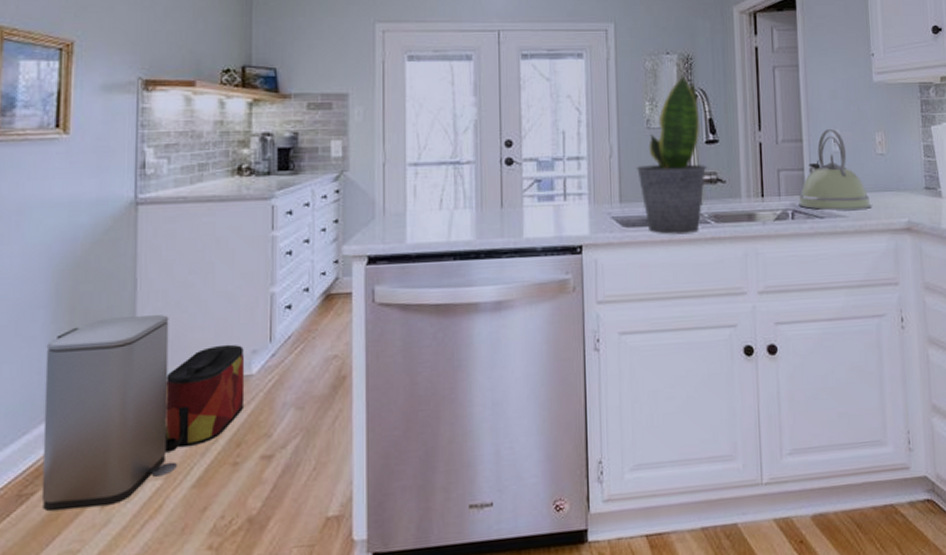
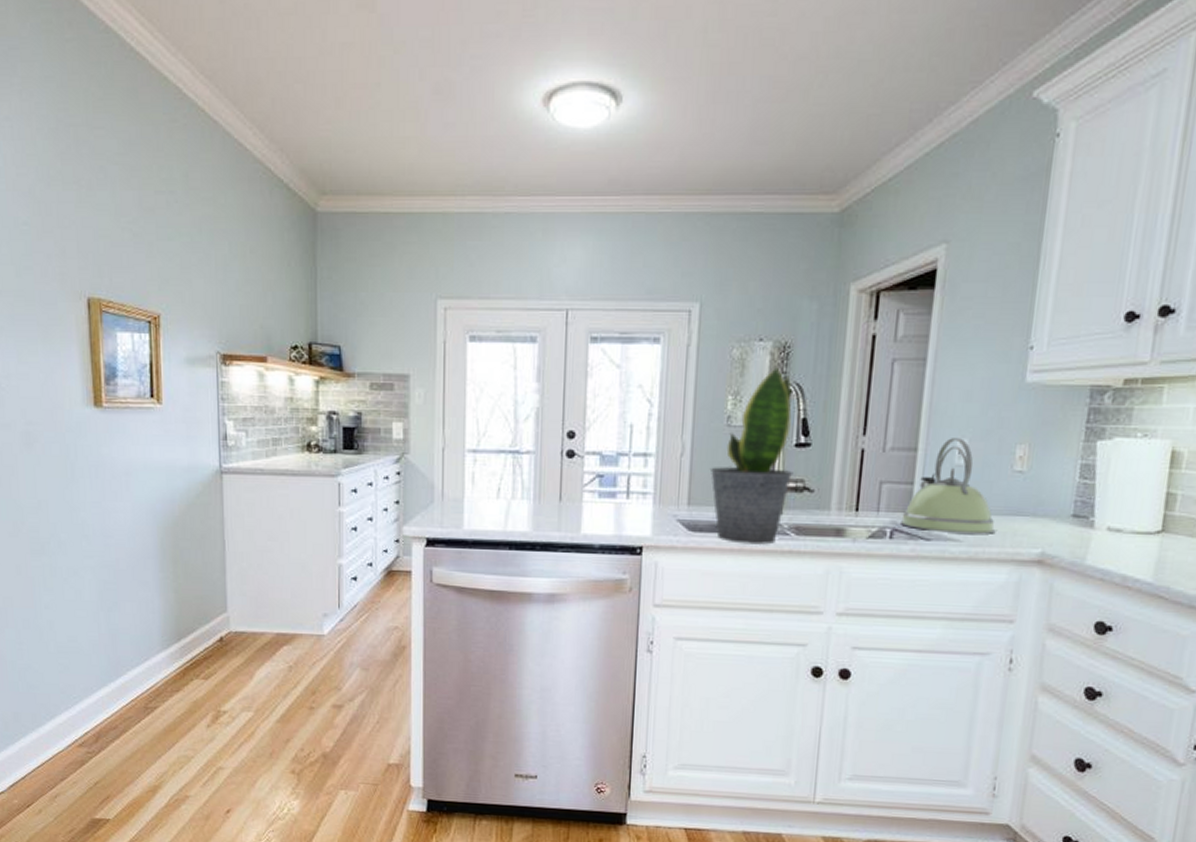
pedal bin: present [41,315,177,512] -> none [157,572,264,726]
bag: present [165,344,245,453] -> none [253,606,318,691]

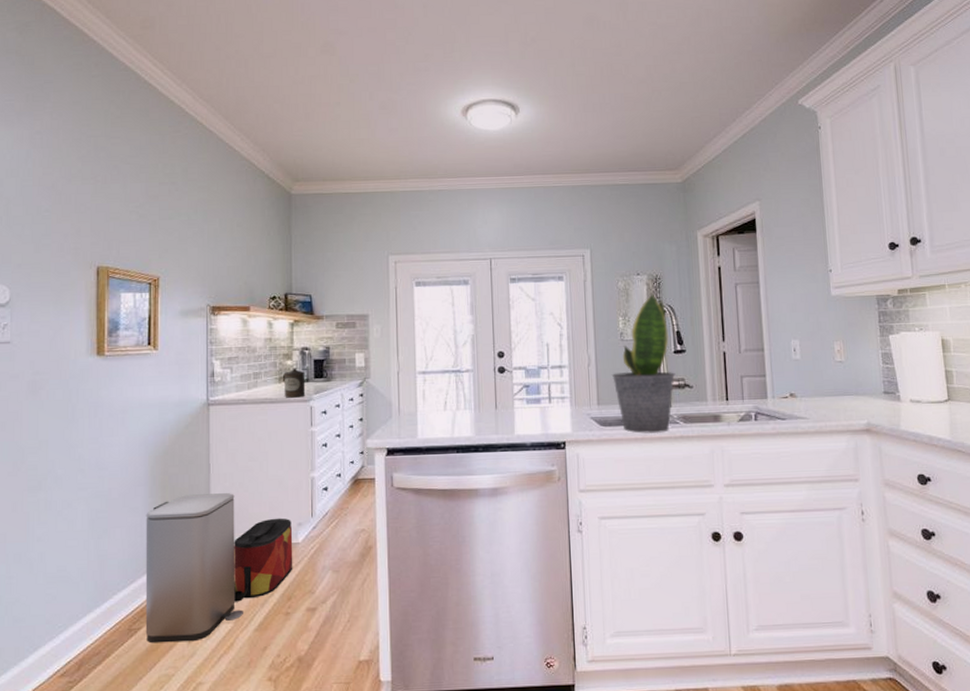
pedal bin: none [157,572,264,726] -> present [145,493,243,643]
bag: none [253,606,318,691] -> present [234,518,293,602]
canister: none [308,436,333,471] -> present [284,368,306,398]
kettle: present [899,438,995,534] -> none [760,339,831,413]

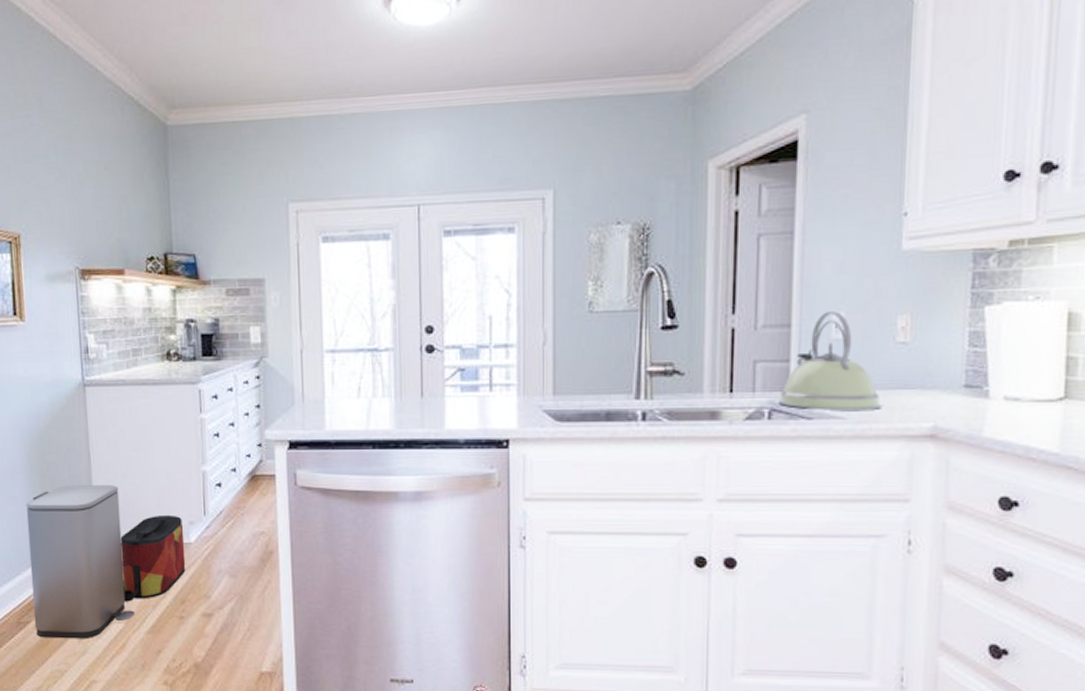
canister: present [284,368,306,398] -> none [167,344,193,379]
potted plant: present [611,293,676,434] -> none [573,248,662,433]
kettle: none [760,339,831,413] -> present [777,311,881,410]

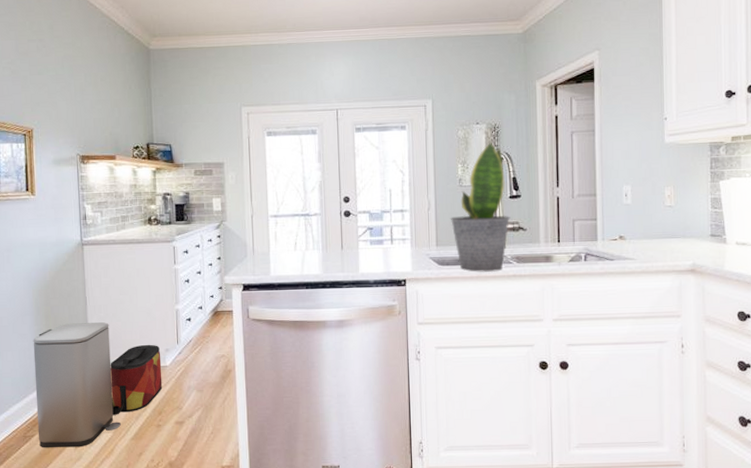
potted plant: none [573,248,662,433] -> present [450,141,511,273]
kettle: present [777,311,881,410] -> none [590,185,658,254]

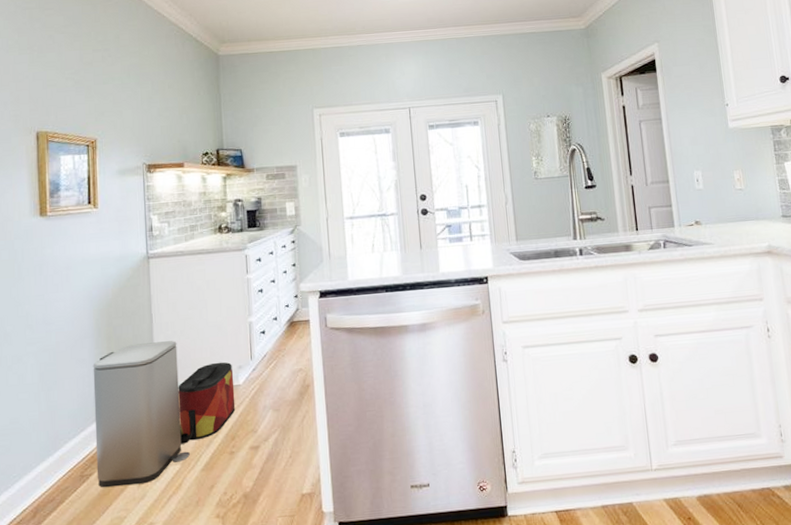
potted plant: present [450,141,511,273] -> none [528,133,588,266]

